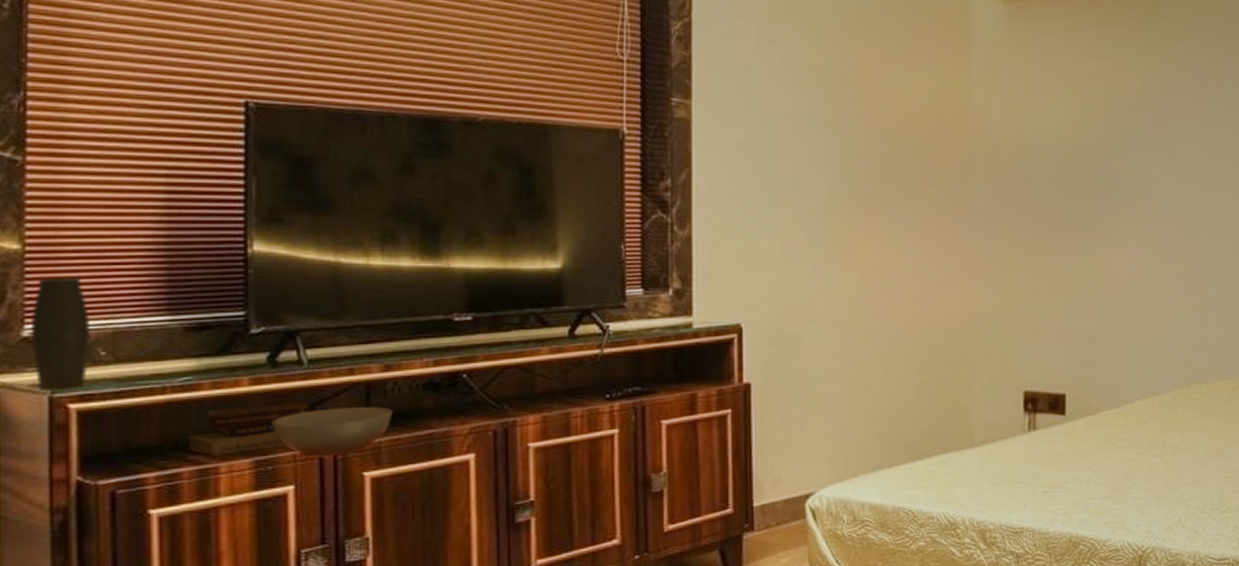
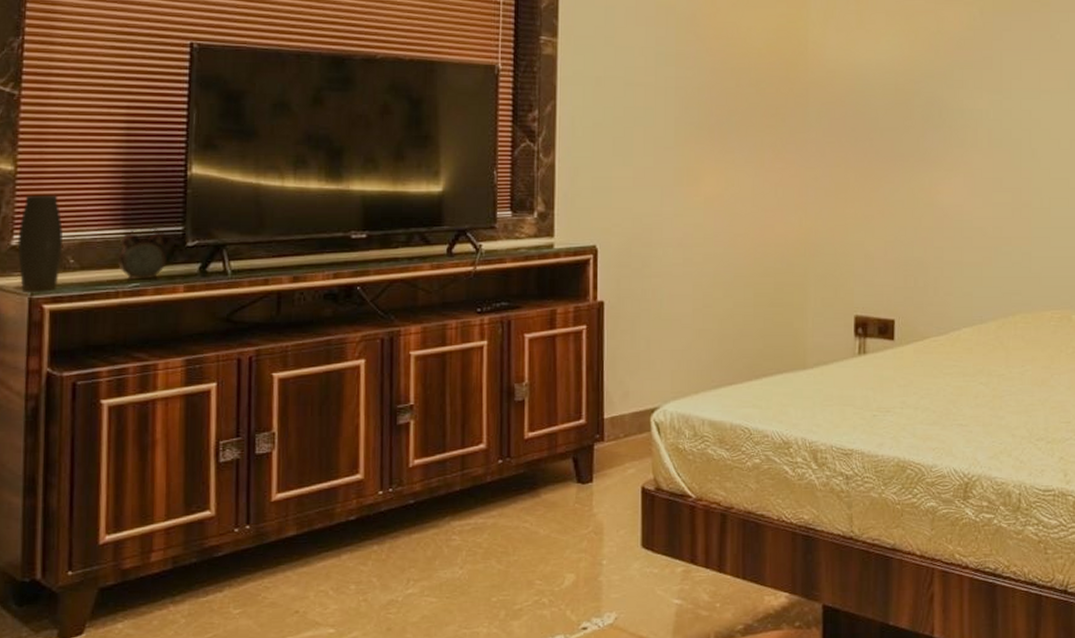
alarm clock: none [164,312,227,376] -> present [118,227,169,282]
books: present [187,400,309,457] -> none [133,307,231,355]
bowl: present [271,407,393,457] -> none [200,314,299,358]

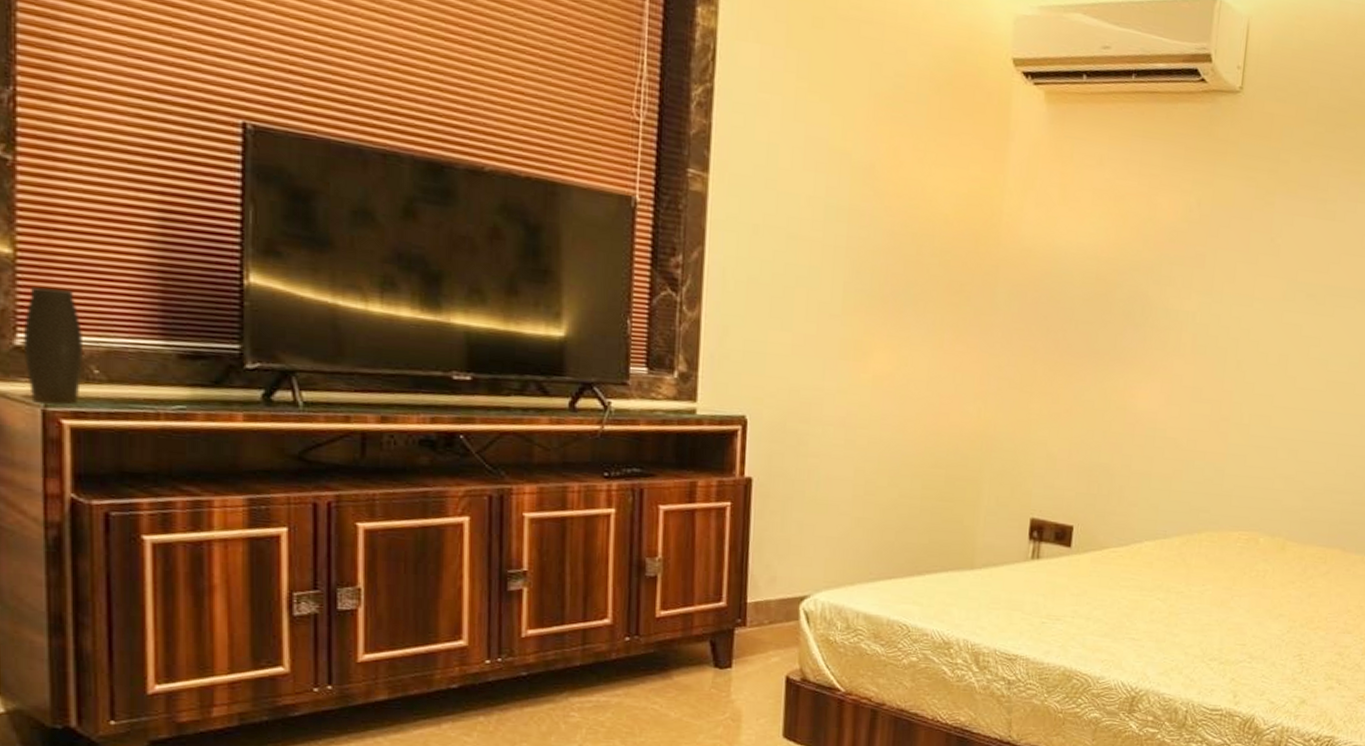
alarm clock: present [118,227,169,282] -> none [158,339,222,405]

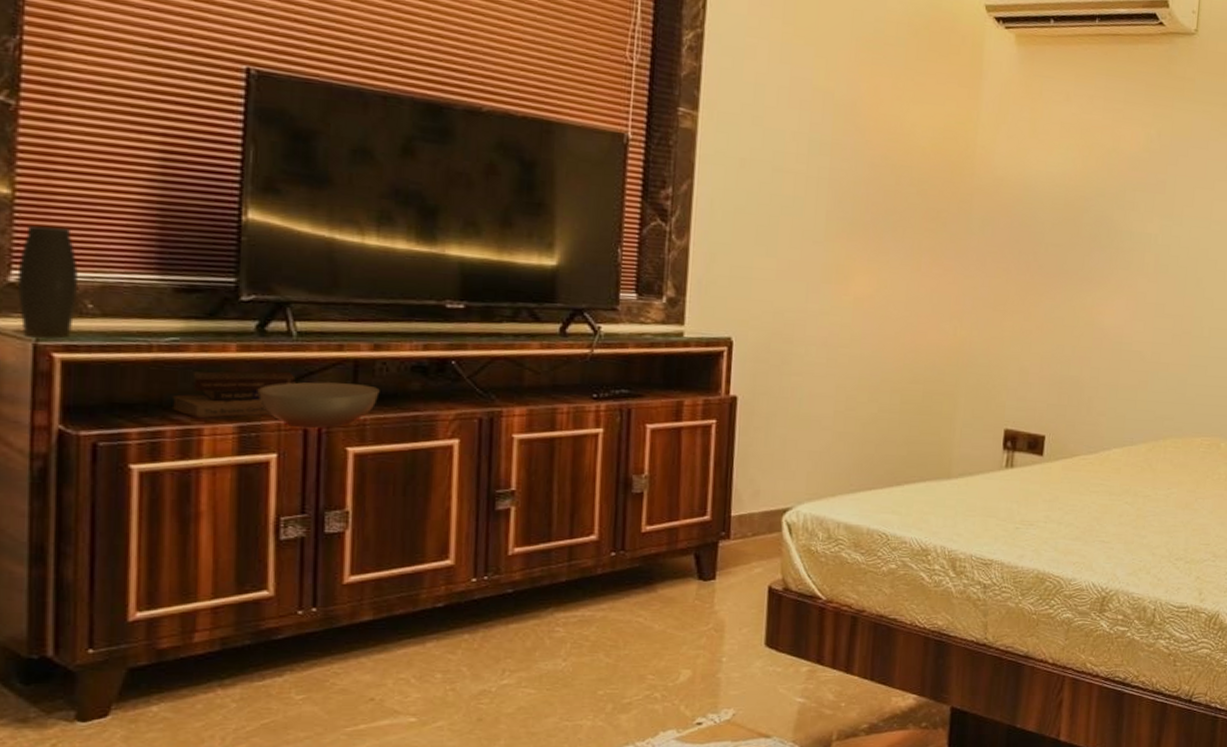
books: none [181,441,304,491] -> present [171,371,296,419]
bowl: none [265,454,388,503] -> present [257,382,380,429]

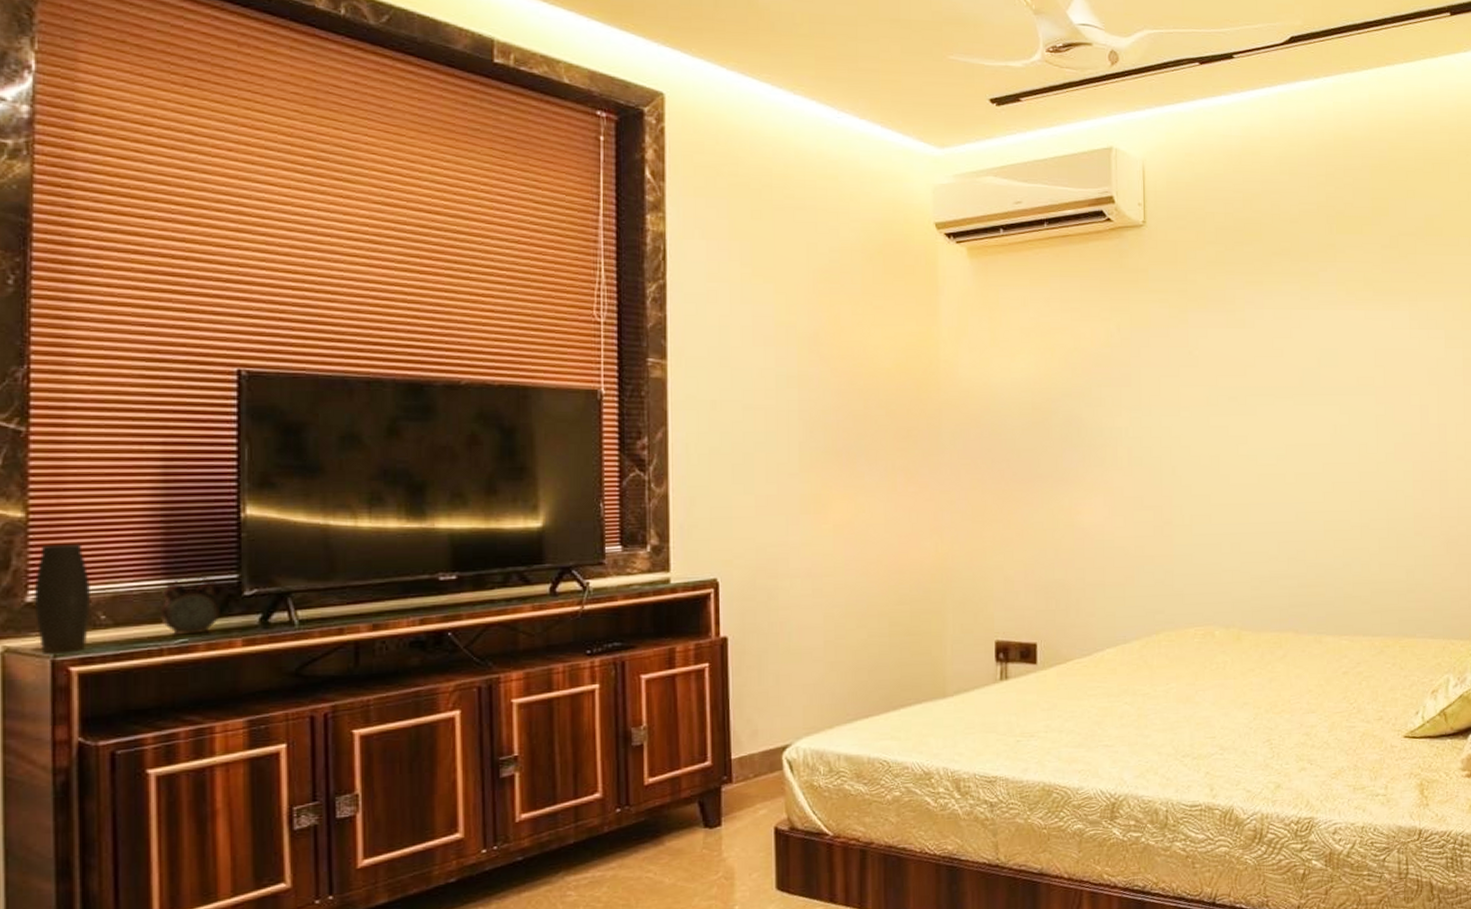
alarm clock: none [152,274,217,337] -> present [161,576,222,638]
books: present [171,371,296,419] -> none [184,660,300,717]
bowl: present [257,382,380,429] -> none [264,665,381,716]

